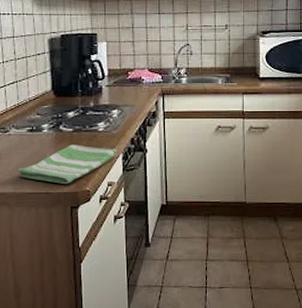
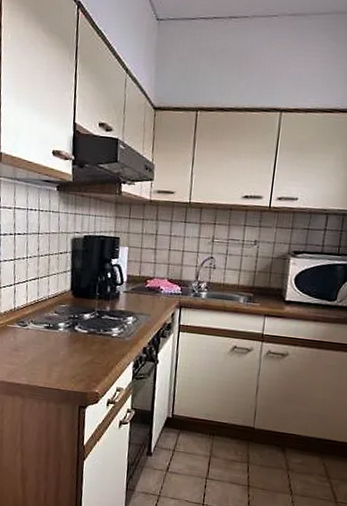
dish towel: present [16,145,117,184] -> none [31,346,128,383]

